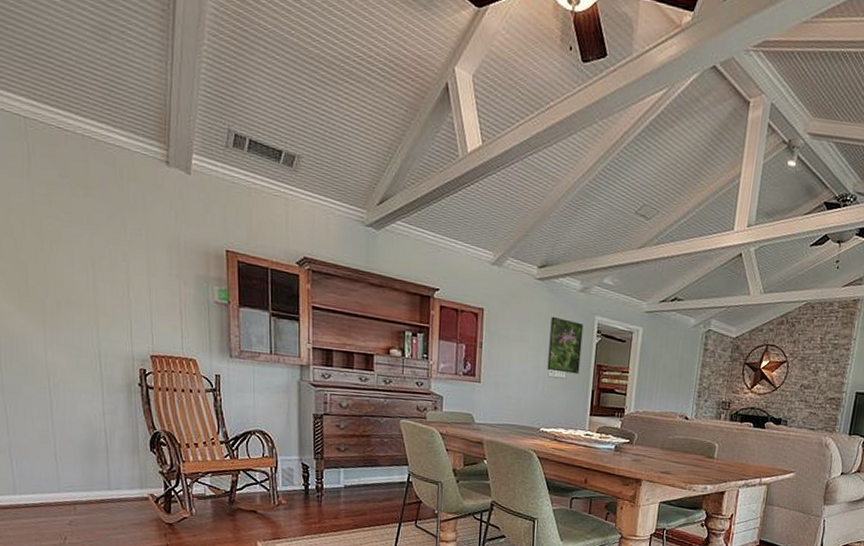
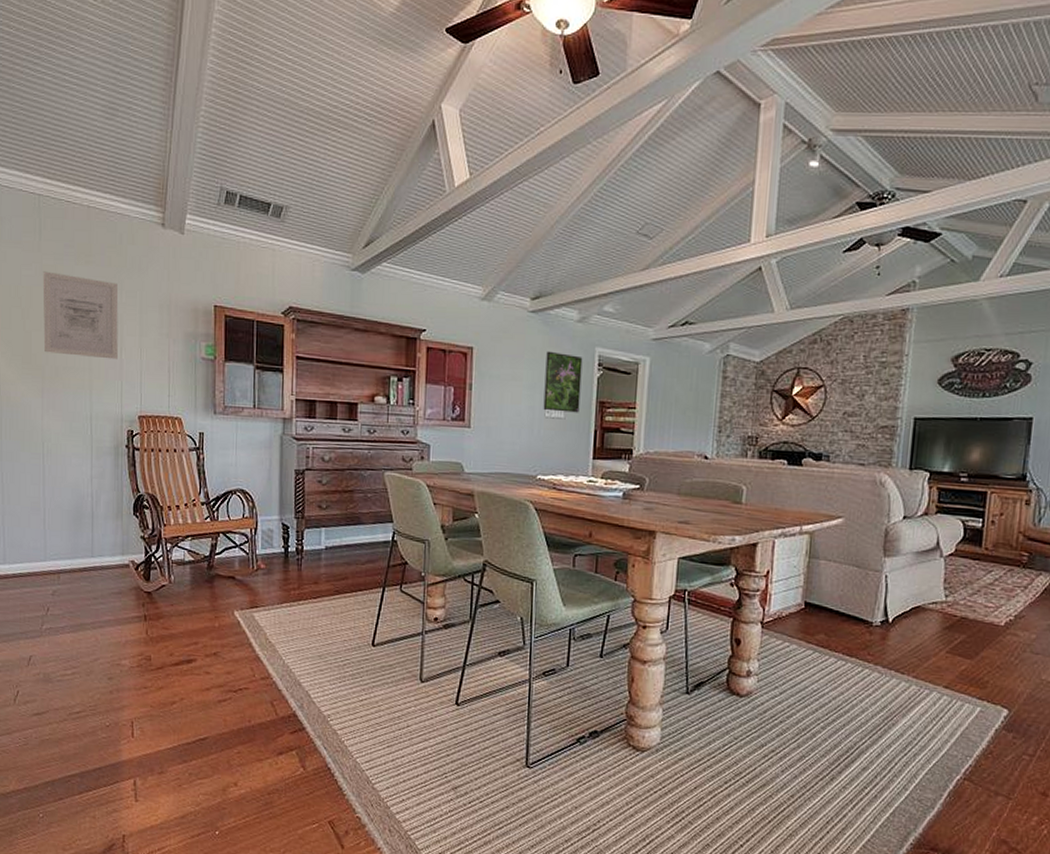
wall art: none [35,200,125,298] -> present [43,271,119,360]

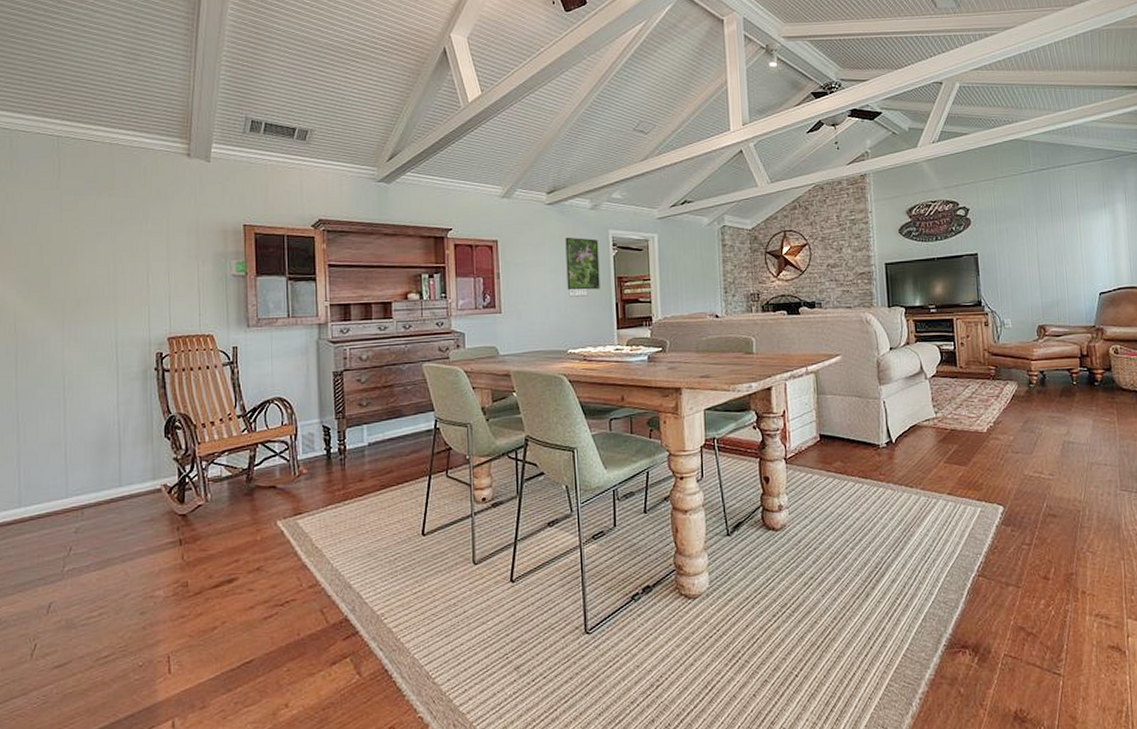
wall art: present [43,271,119,360] -> none [62,207,144,286]

